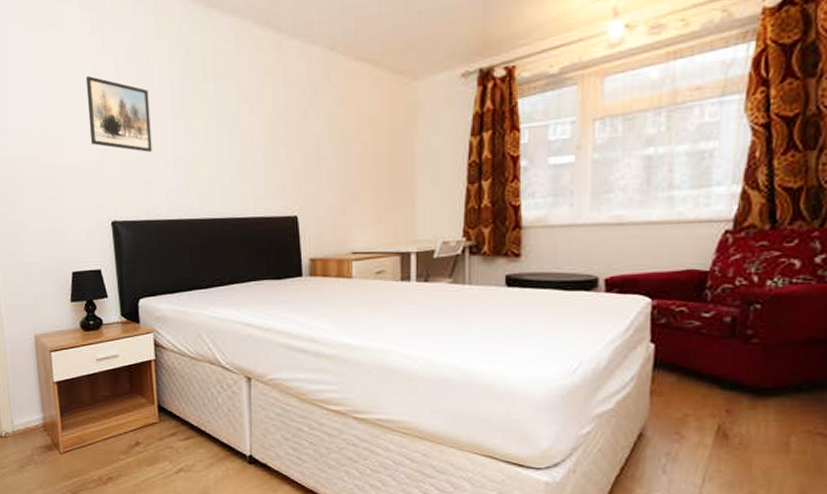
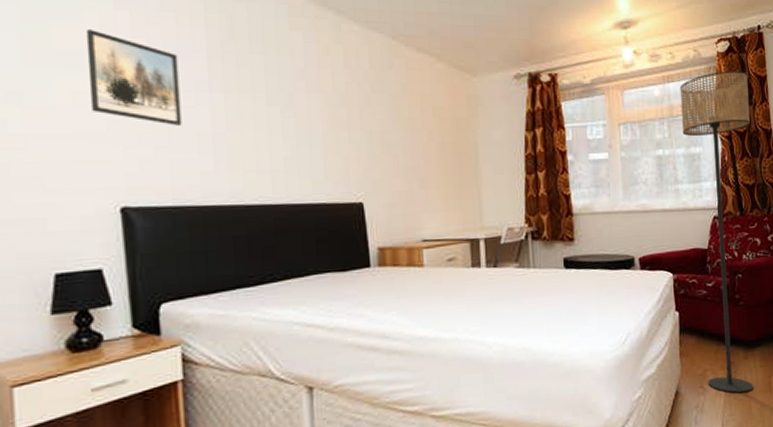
floor lamp: none [687,29,814,449] -> present [679,70,754,393]

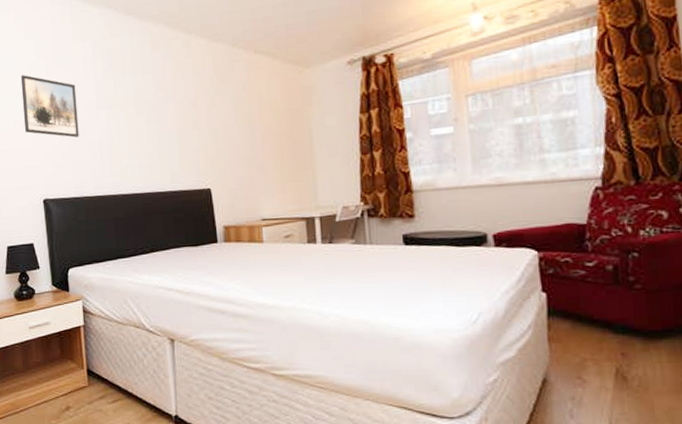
floor lamp: present [679,70,754,393] -> none [545,15,658,390]

